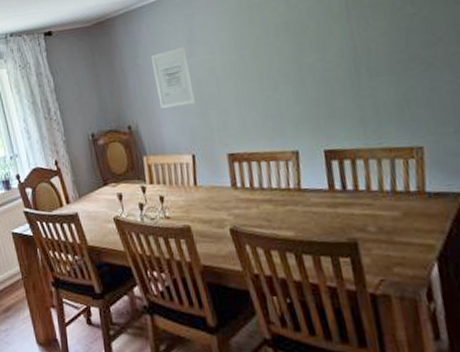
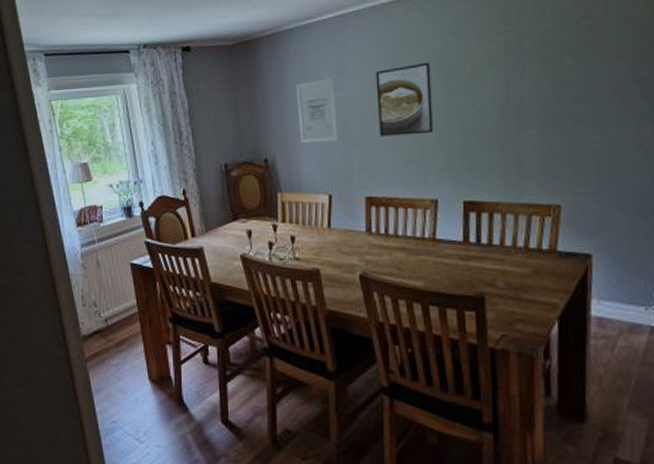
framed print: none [224,23,286,96] -> present [375,62,434,136]

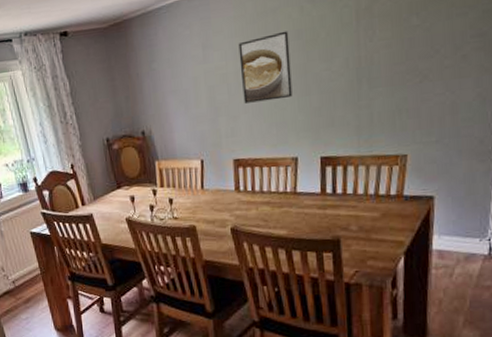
wall art: present [295,78,339,144] -> none [166,52,208,116]

